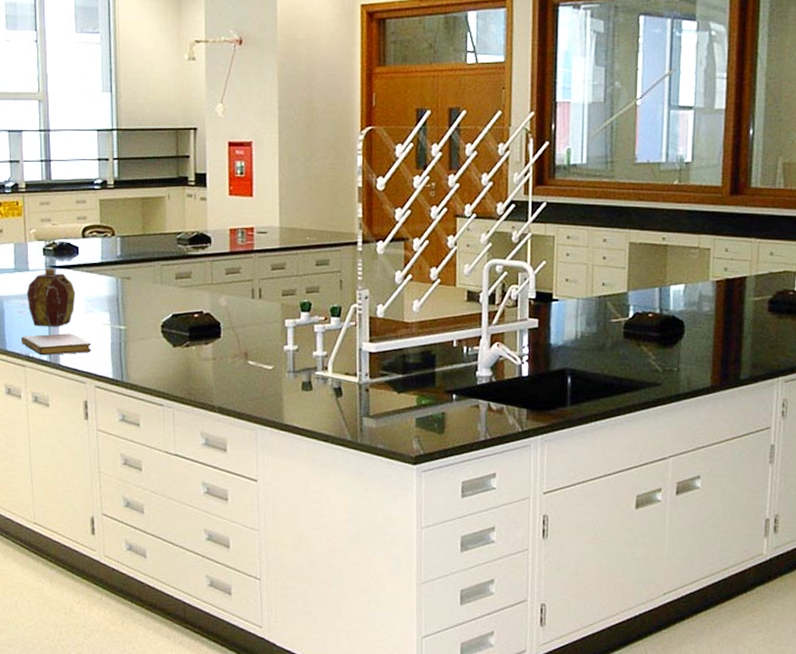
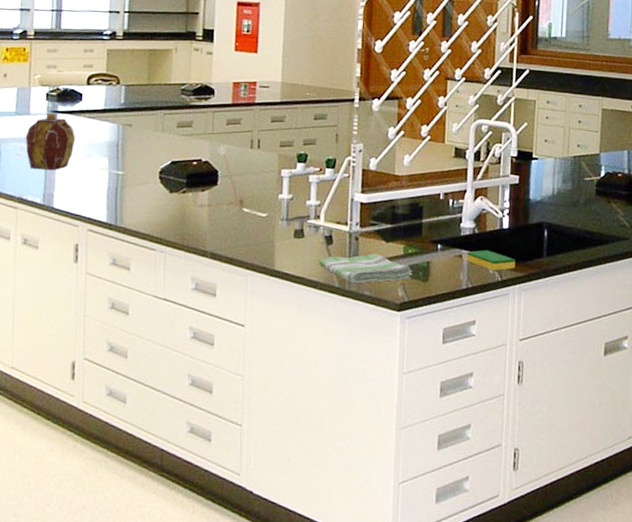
notebook: present [22,333,92,356] -> none [16,177,88,198]
dish towel: none [329,404,427,437] -> present [319,253,413,284]
dish sponge: none [483,399,537,421] -> present [466,250,515,271]

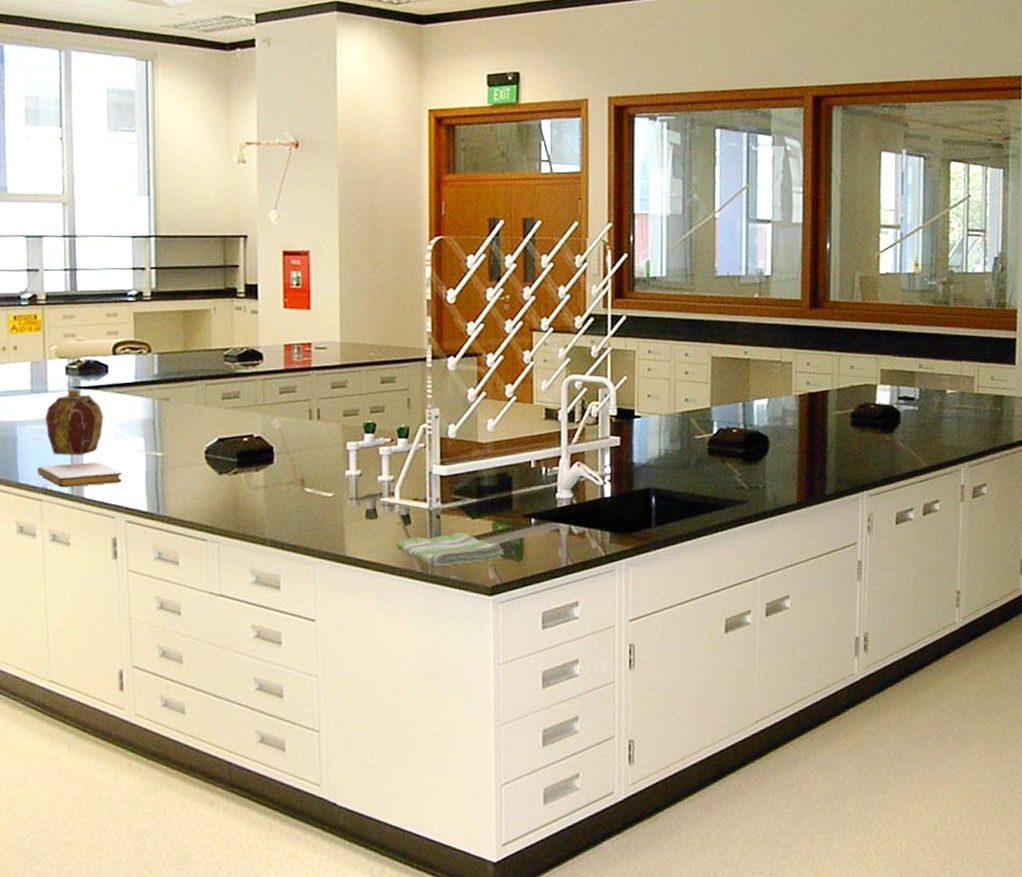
notebook: none [16,177,88,198] -> present [38,462,123,488]
dish sponge: present [466,250,515,271] -> none [564,522,620,545]

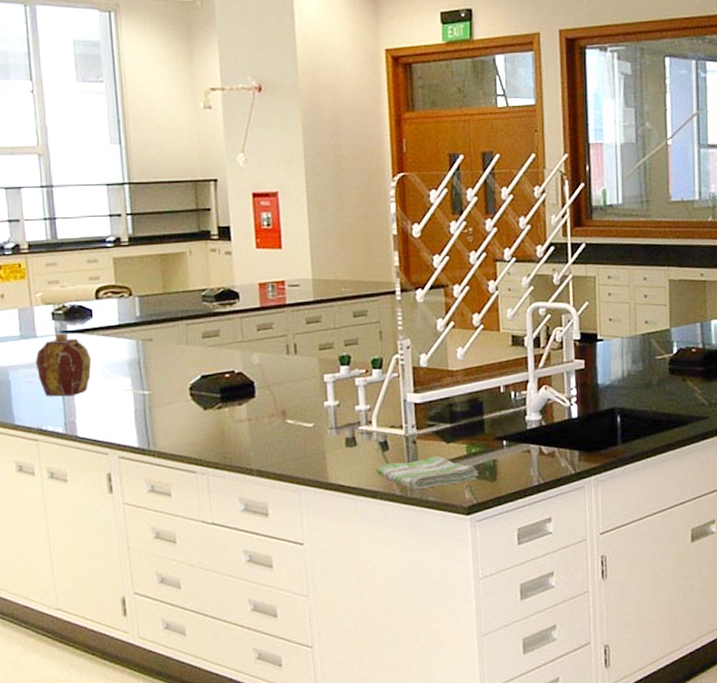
notebook: present [38,462,123,488] -> none [32,402,113,428]

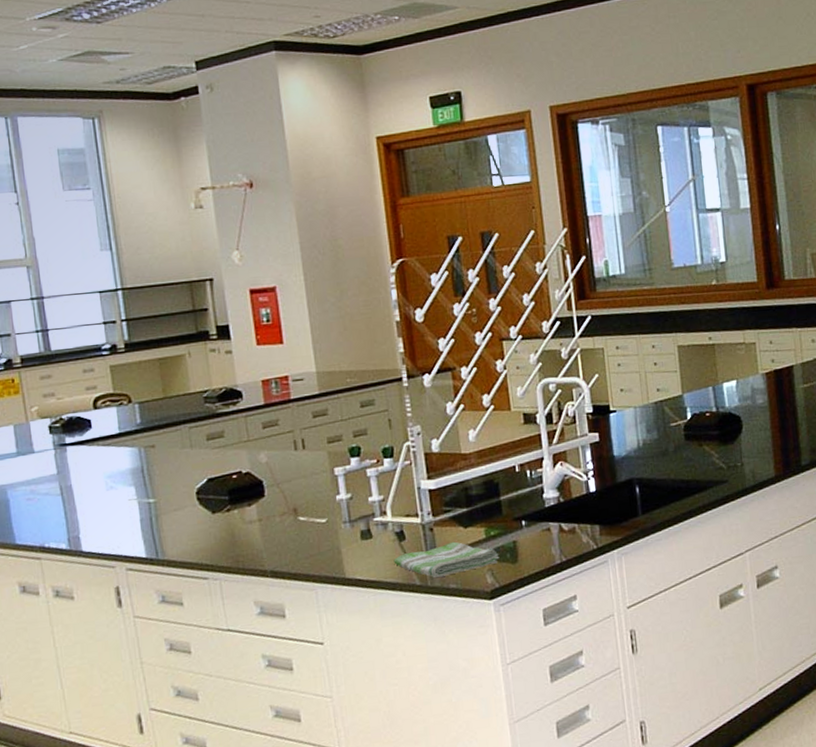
flask: present [35,333,92,396] -> none [34,446,93,512]

